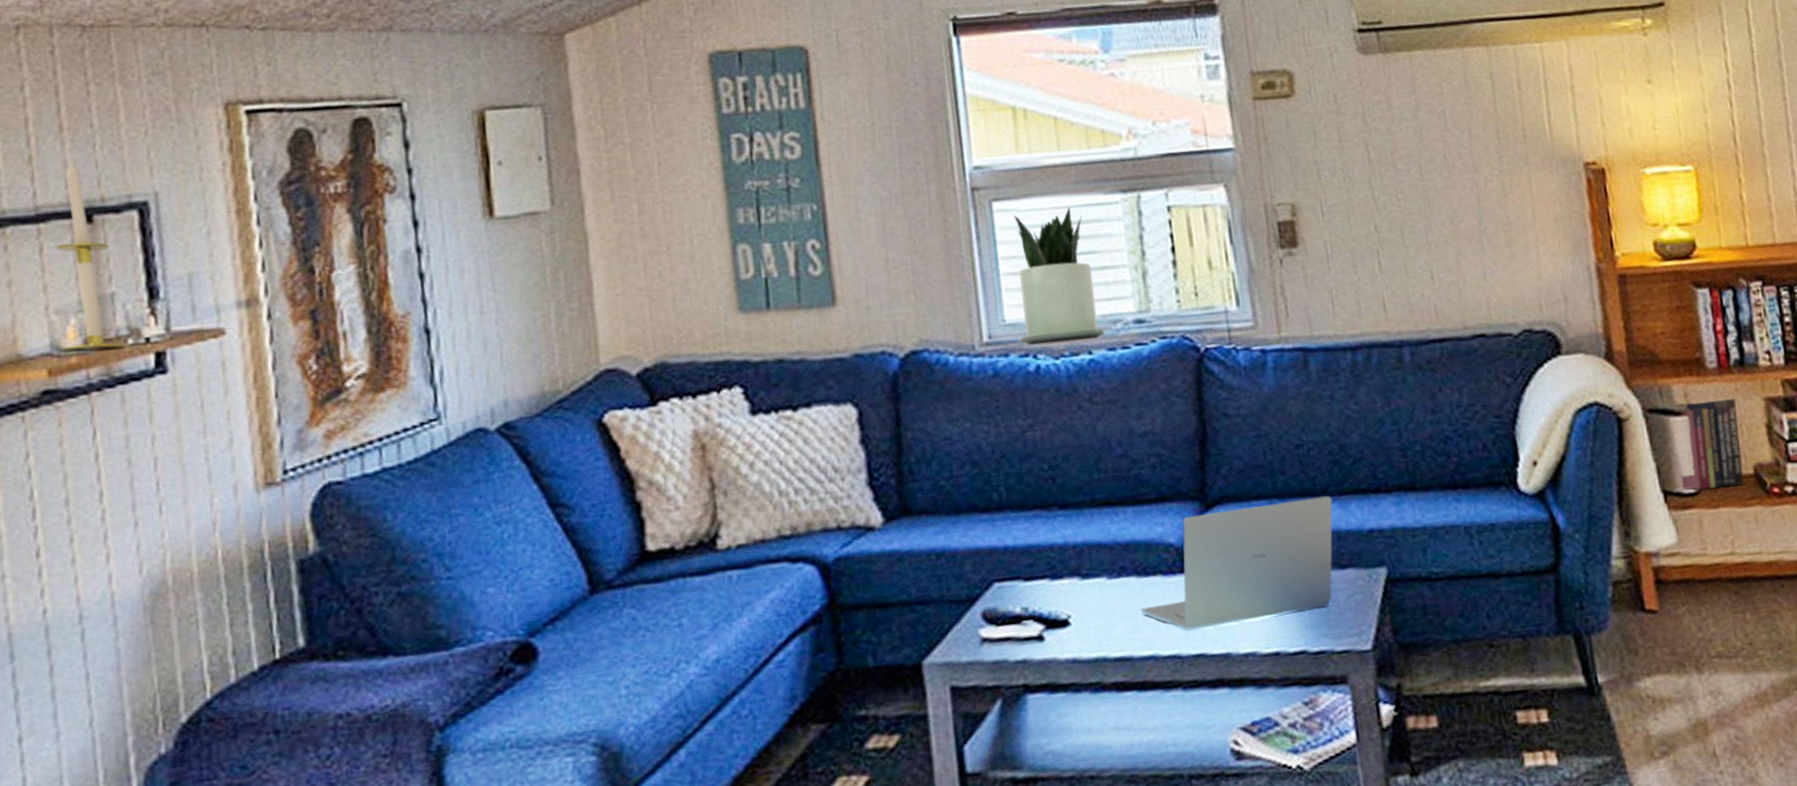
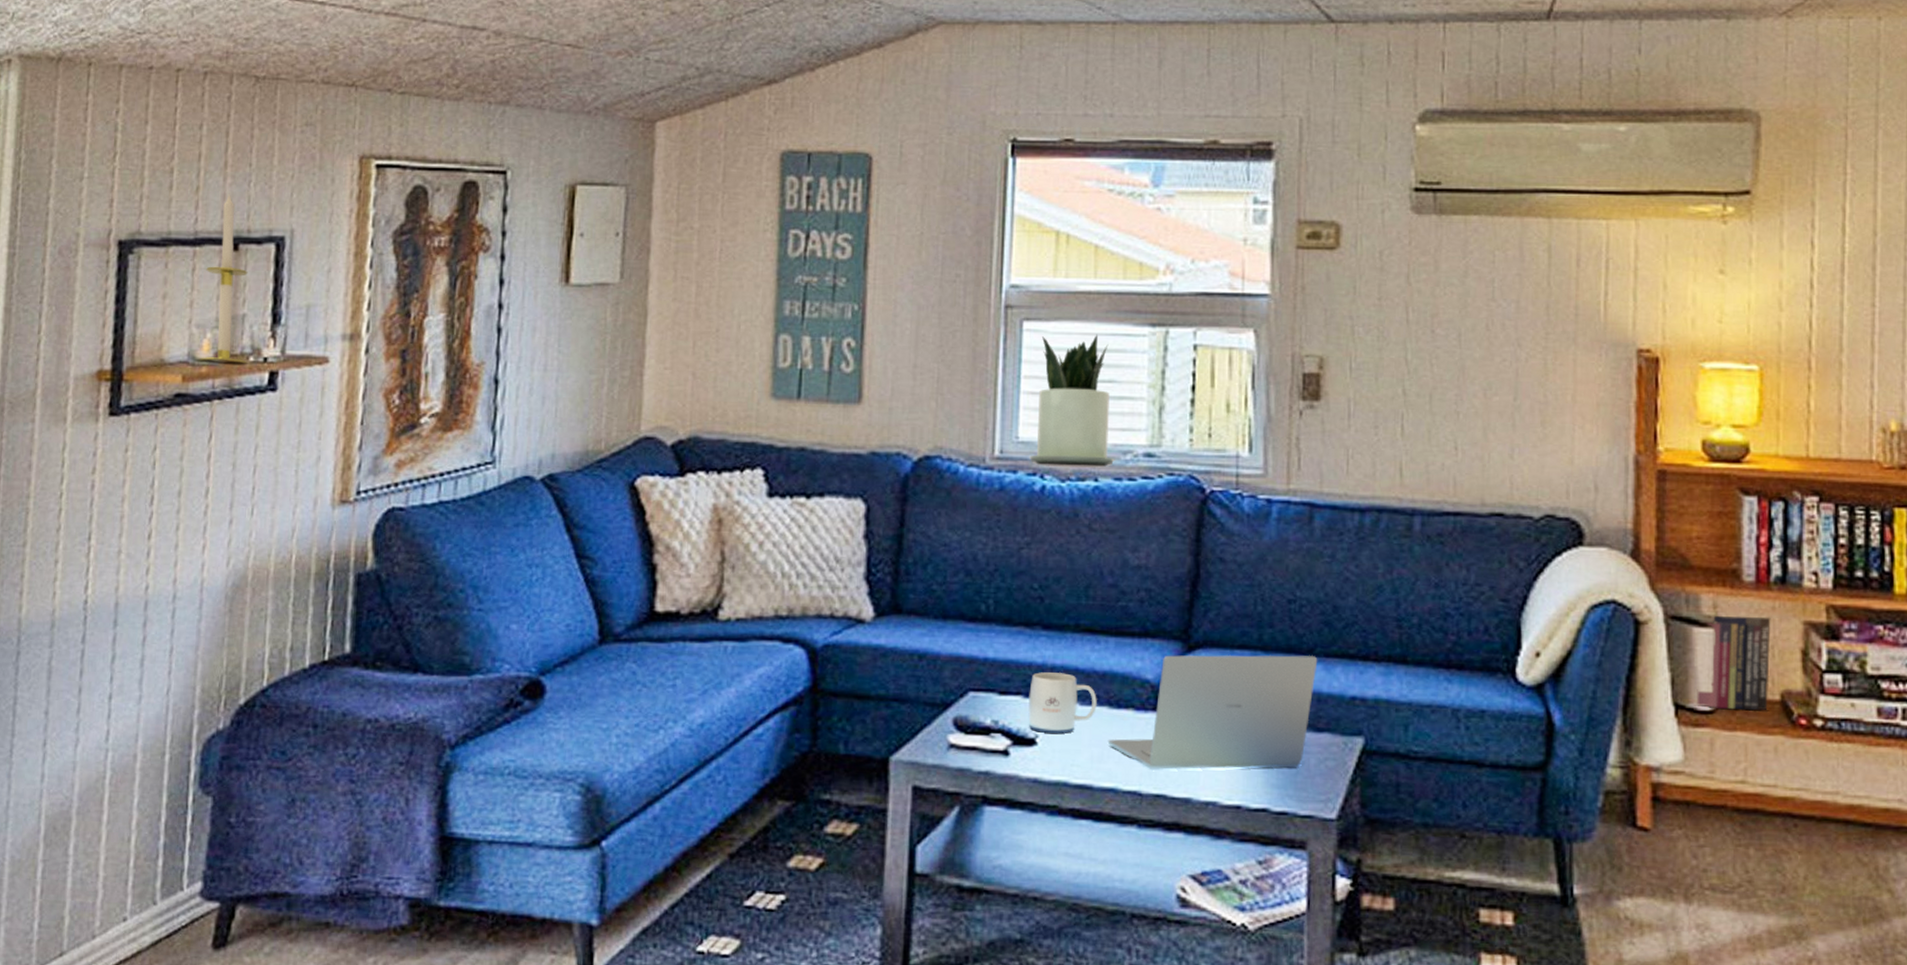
mug: none [1054,549,1125,613] -> present [1028,672,1097,734]

